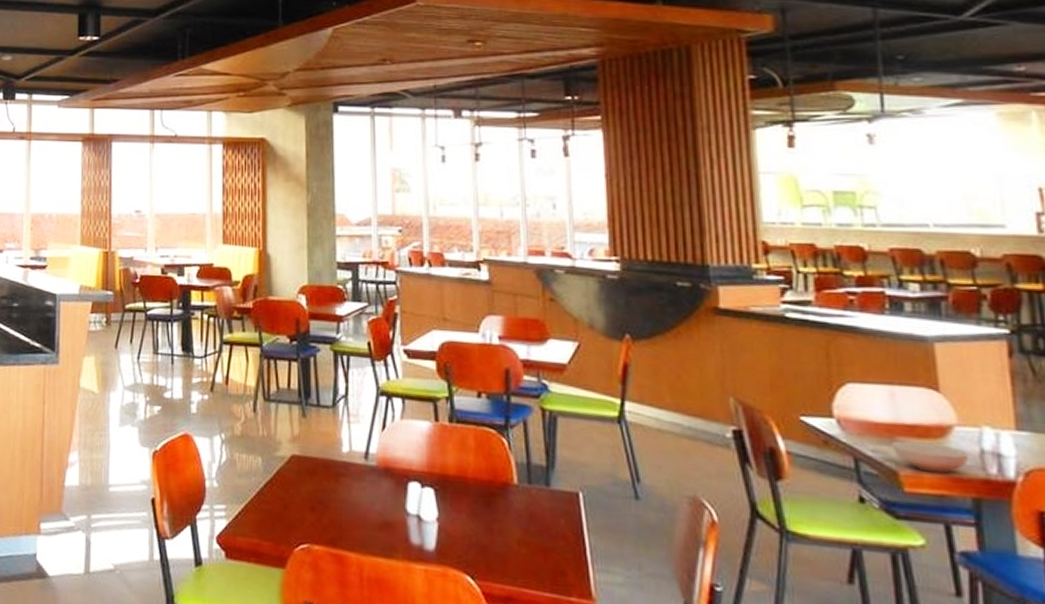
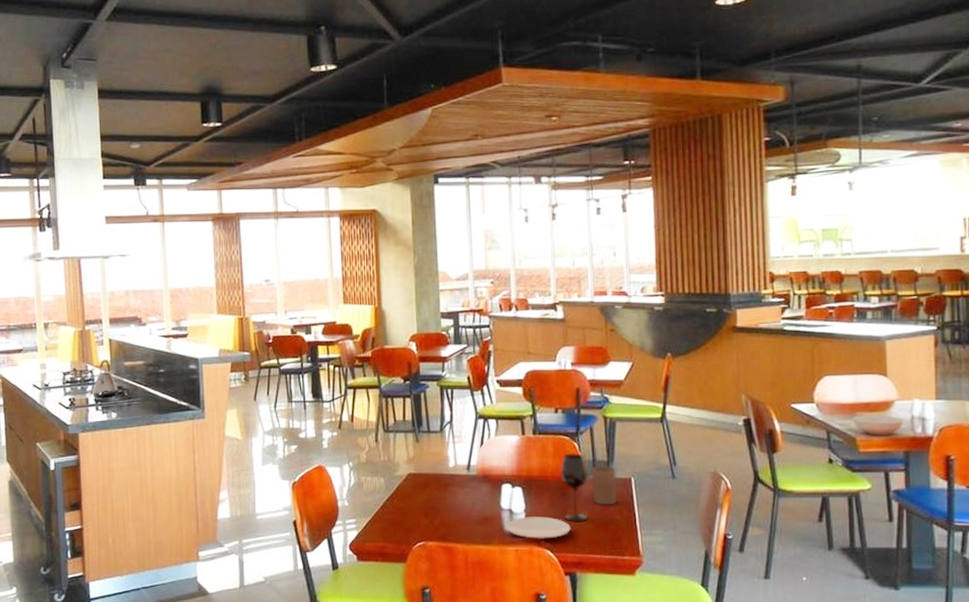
plate: none [412,527,498,561] -> present [506,516,571,539]
wine glass: none [484,451,522,544] -> present [560,453,589,522]
cup: none [525,471,559,526] -> present [592,466,617,505]

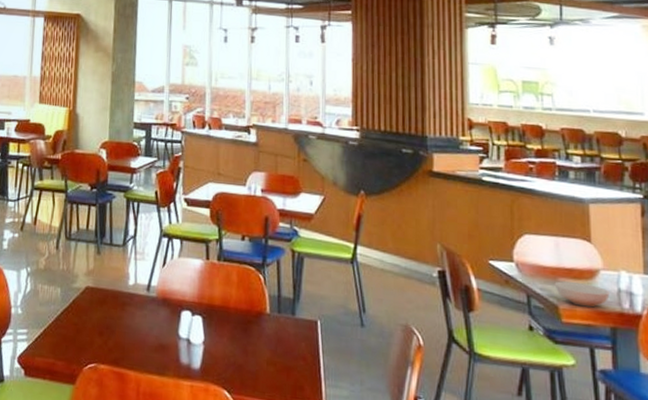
plate: present [506,516,571,539] -> none [182,349,251,378]
wine glass: present [560,453,589,522] -> none [243,285,274,364]
cup: present [592,466,617,505] -> none [275,303,302,349]

